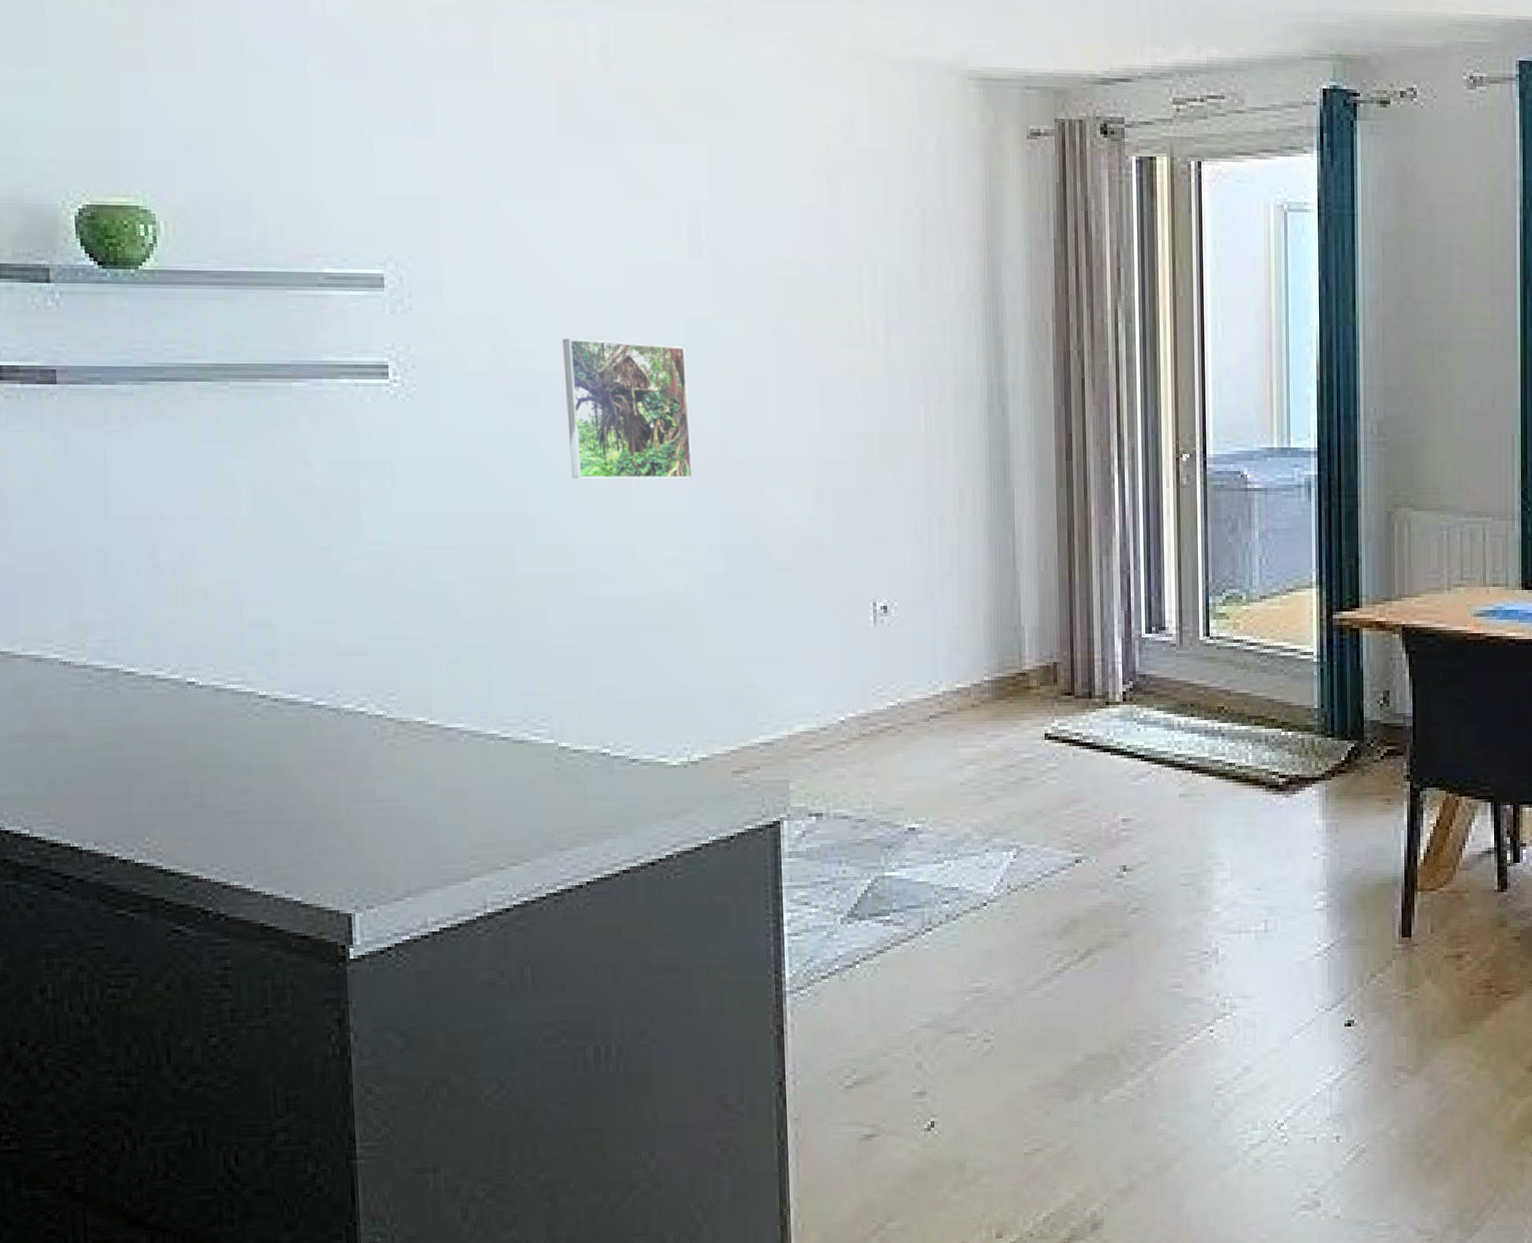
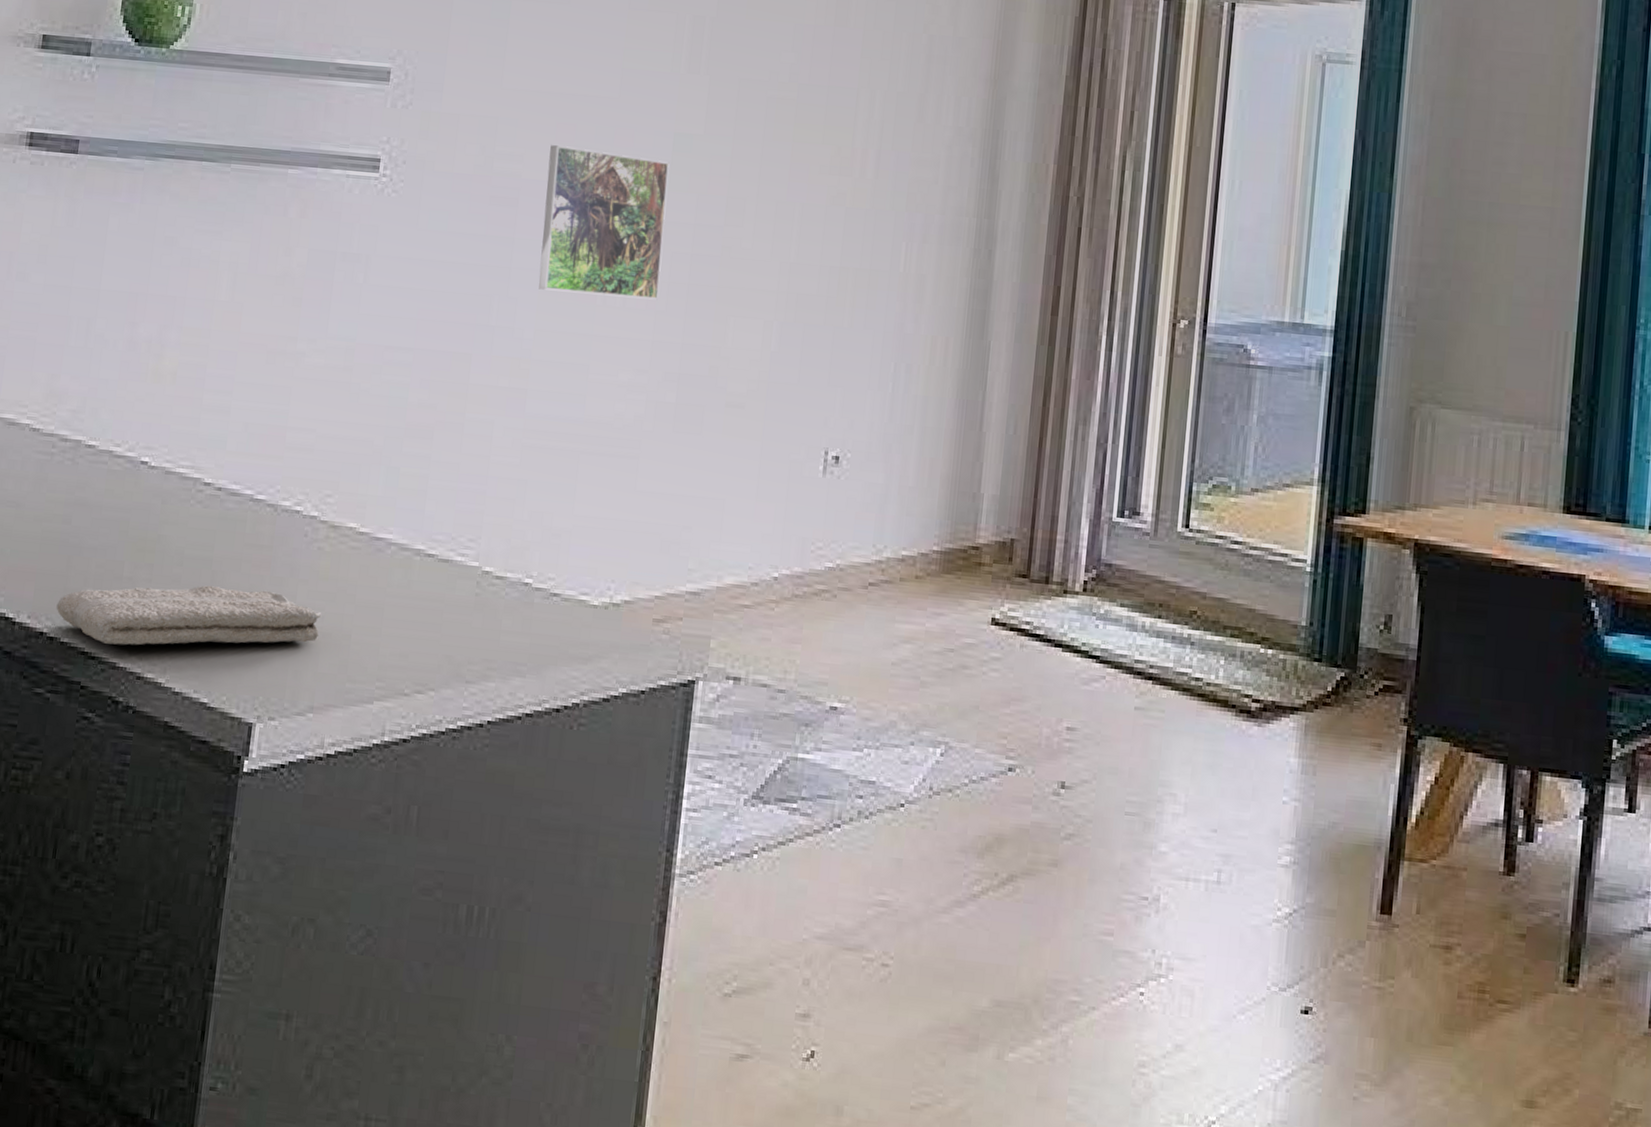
washcloth: none [123,790,404,859] -> present [56,585,322,646]

